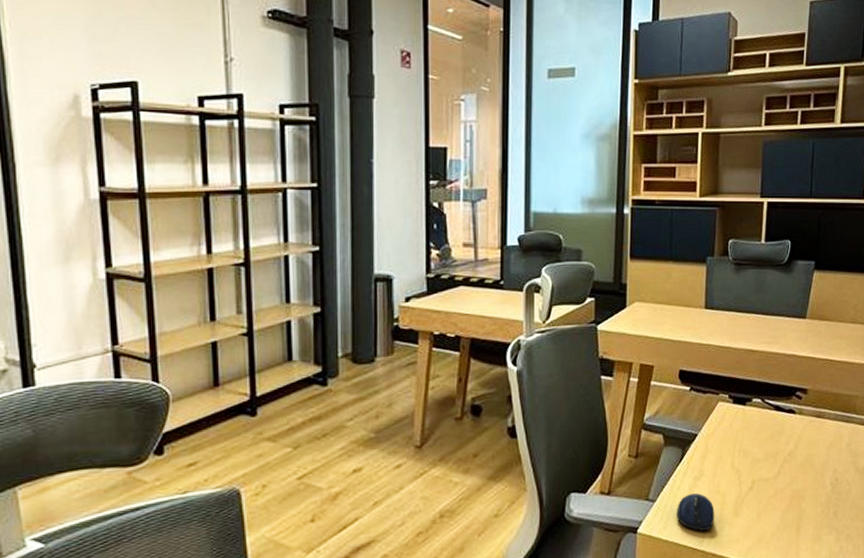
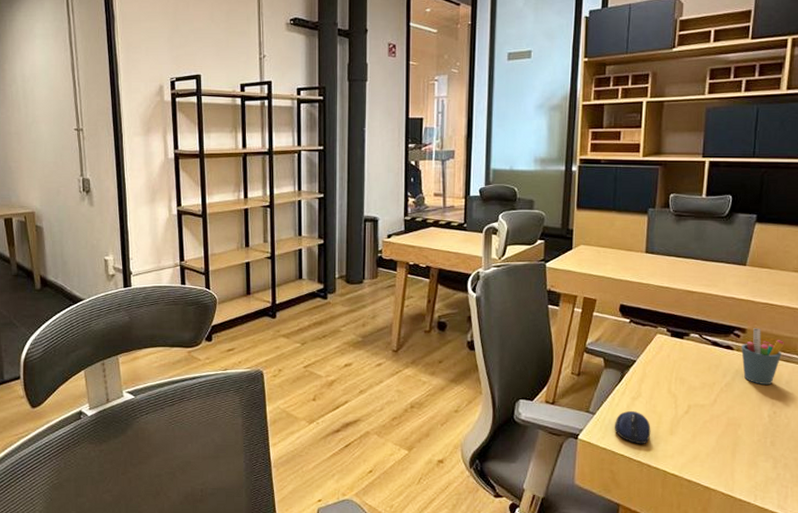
pen holder: none [803,387,844,450] -> present [741,328,784,385]

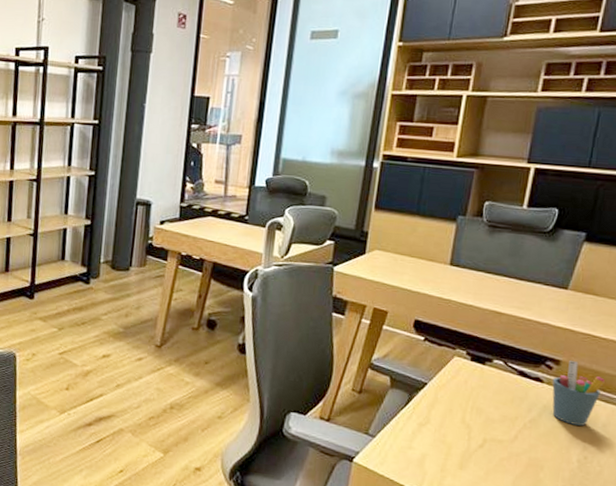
computer mouse: present [615,410,651,445] -> none [396,437,438,477]

